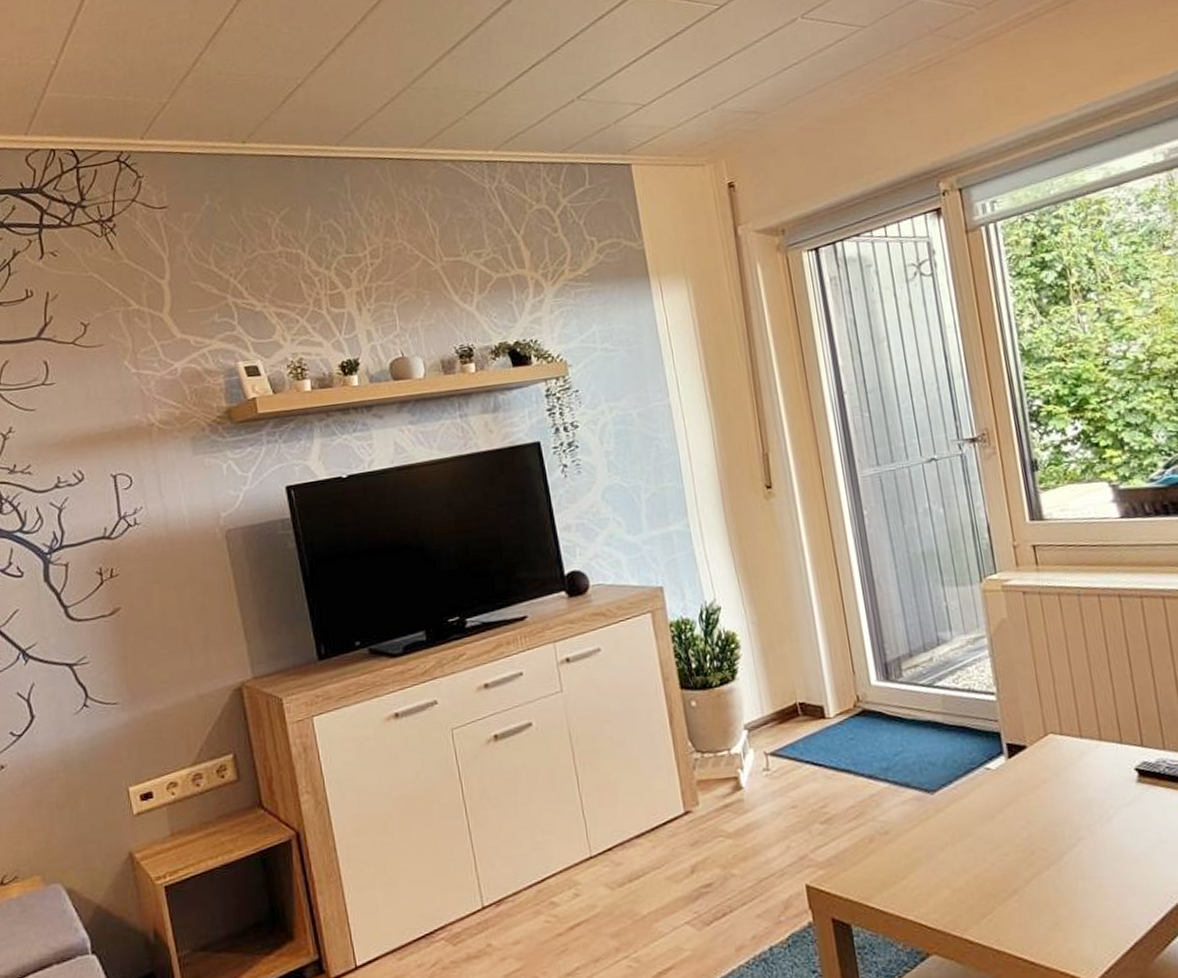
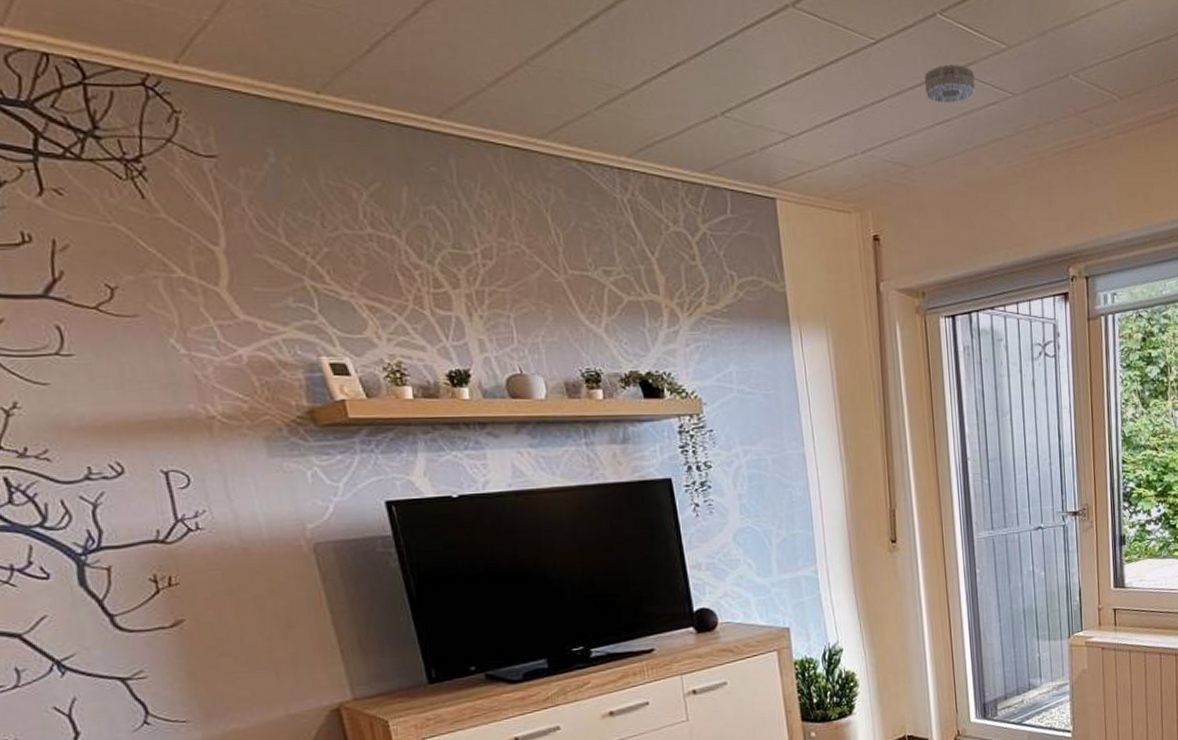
smoke detector: none [769,10,823,49] -> present [924,64,975,103]

